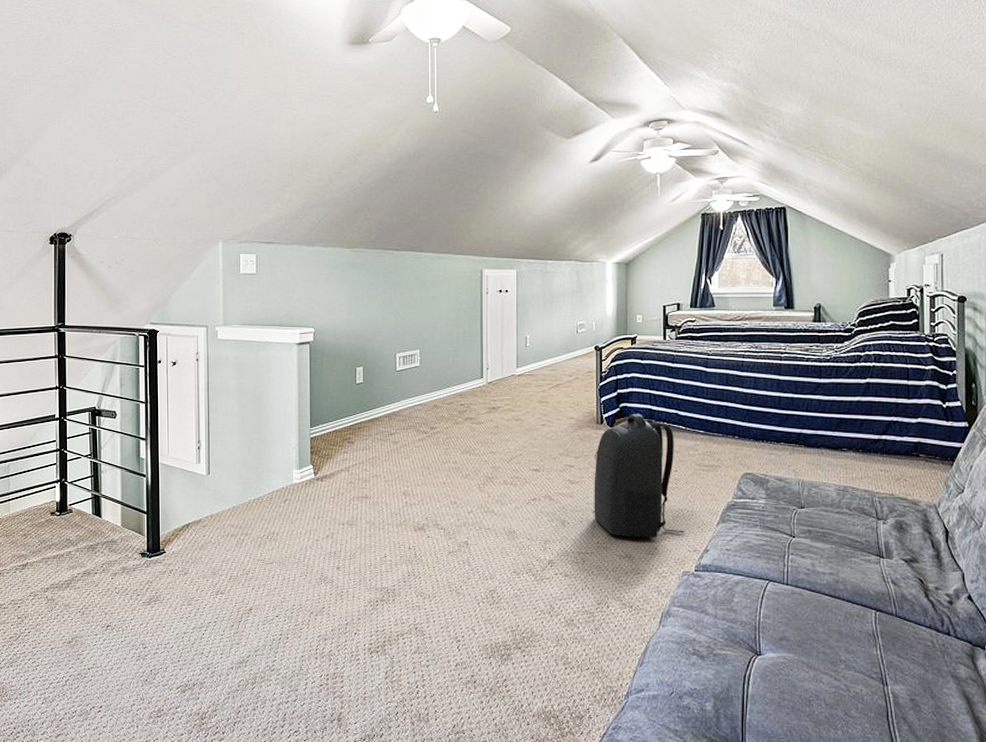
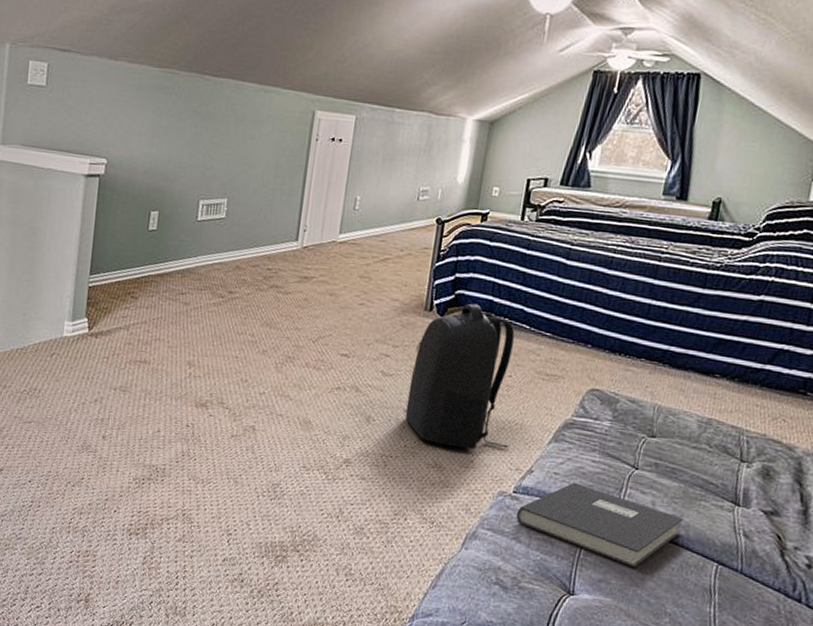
book: none [701,555,840,624] -> present [516,482,684,568]

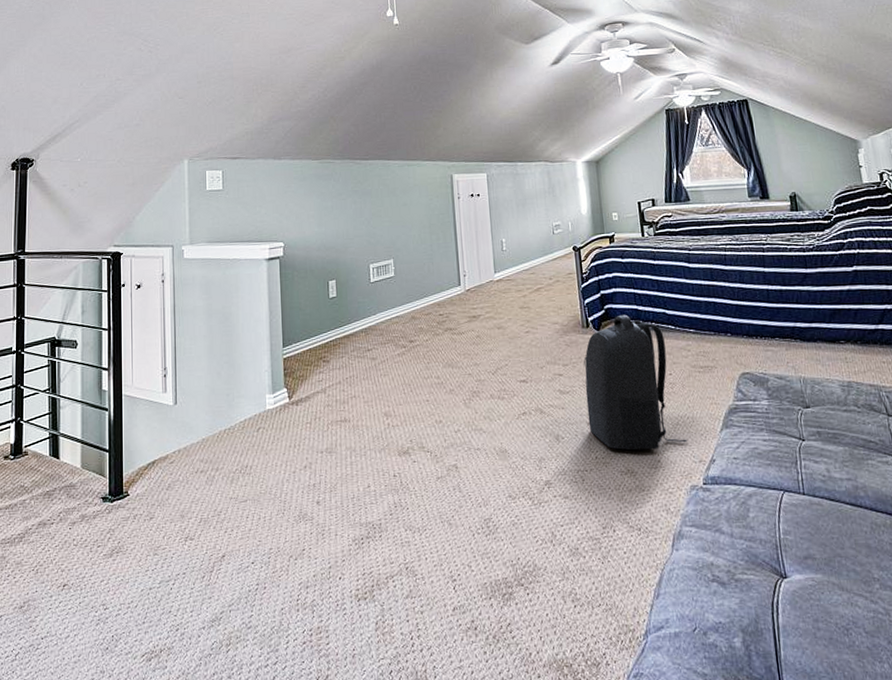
book: present [516,482,684,568] -> none [712,463,860,538]

